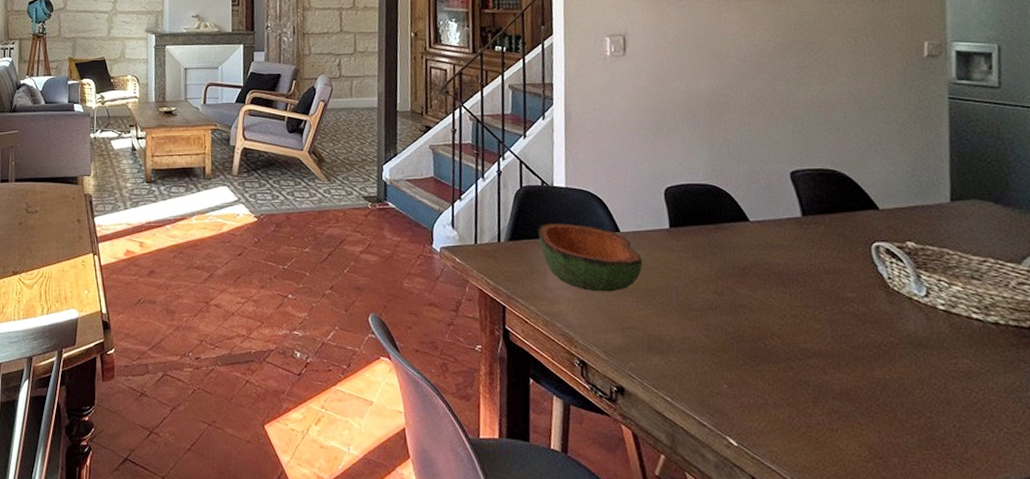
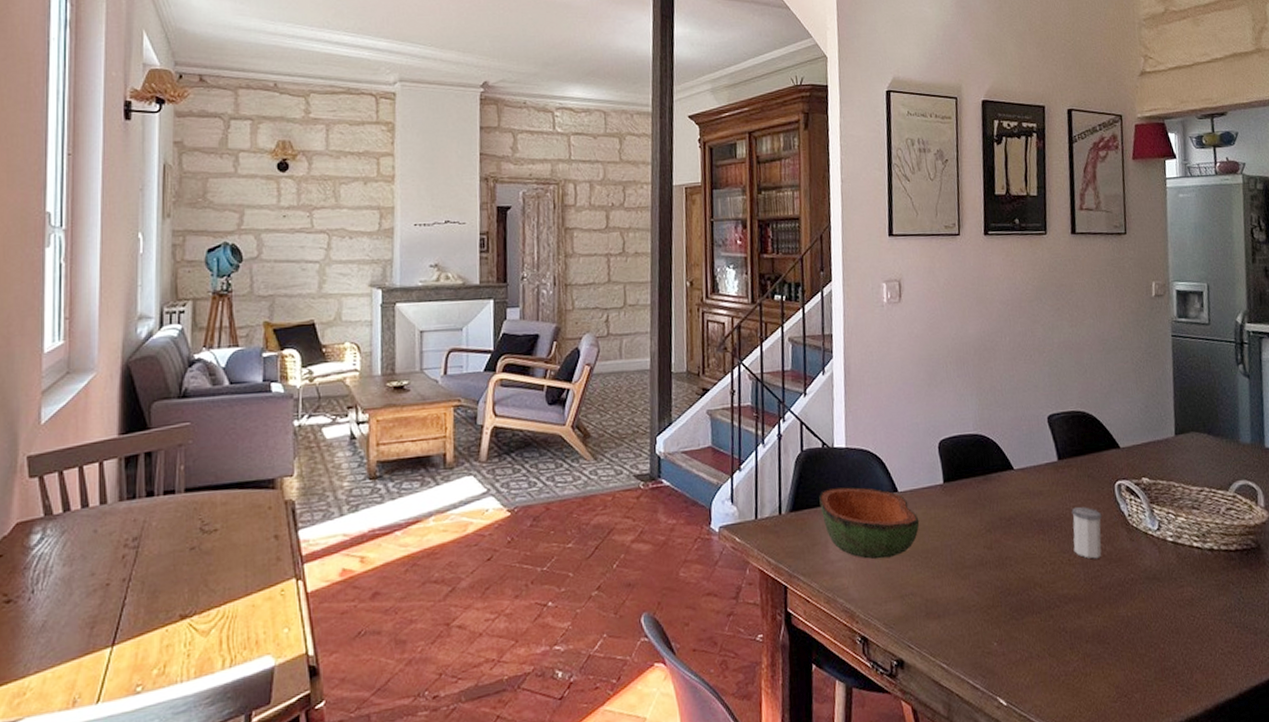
salt shaker: none [817,263,855,318] -> present [1071,506,1102,559]

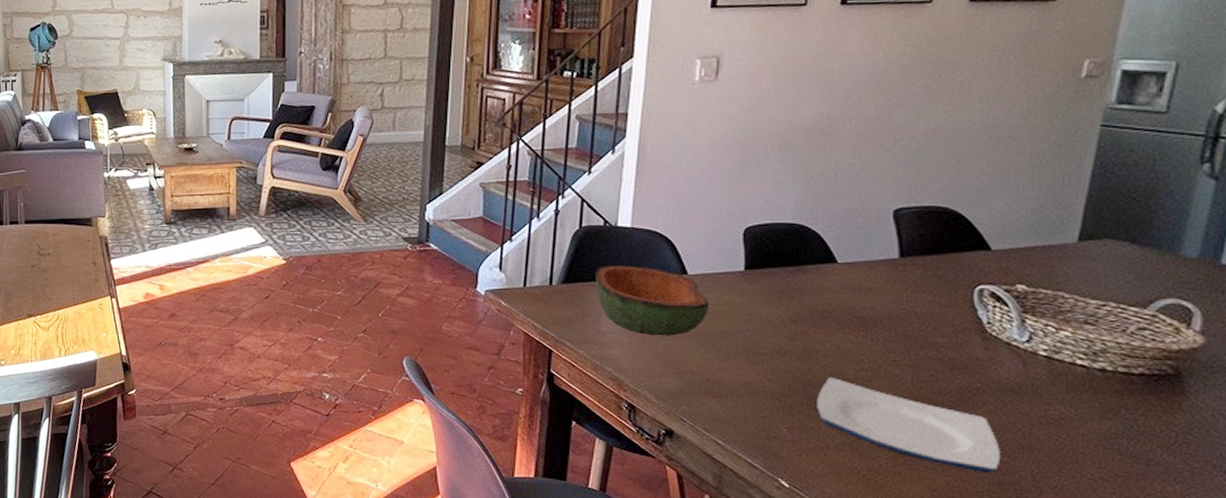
plate: none [1016,583,1159,662] -> present [817,376,1001,473]
salt shaker: present [1071,506,1102,559] -> none [903,307,950,363]

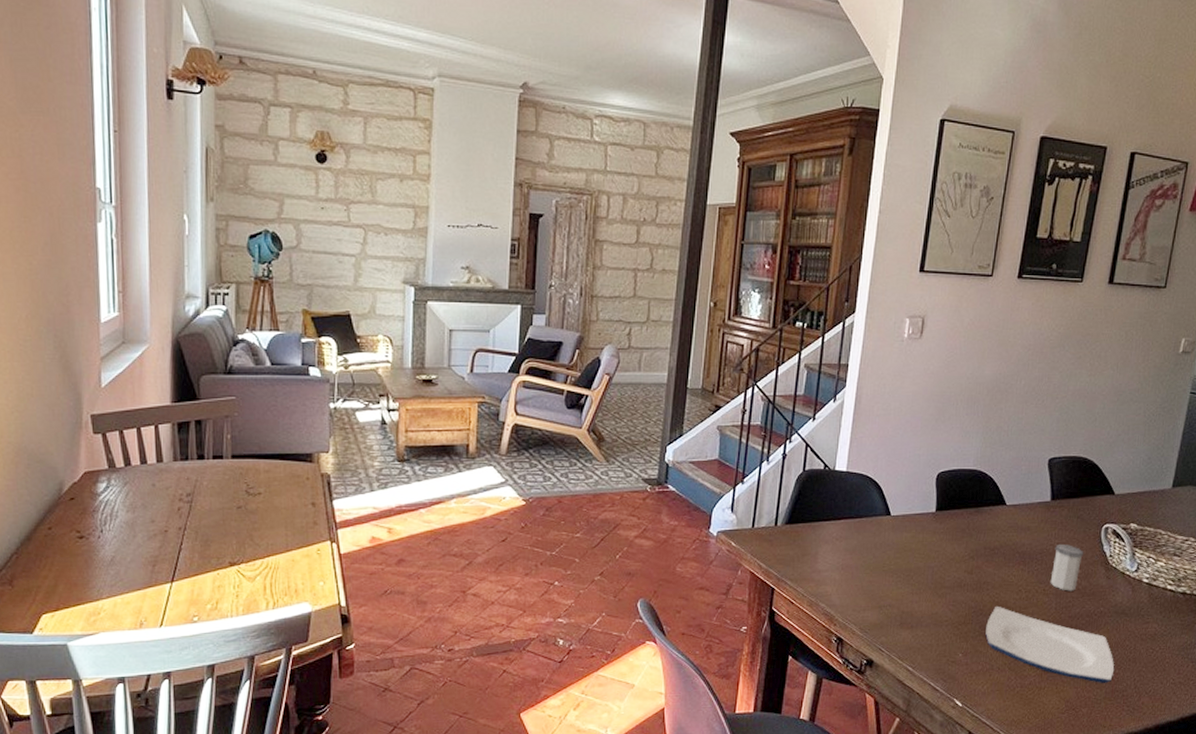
bowl: present [595,264,710,336] -> none [814,506,907,573]
salt shaker: none [903,307,950,363] -> present [1050,543,1084,591]

